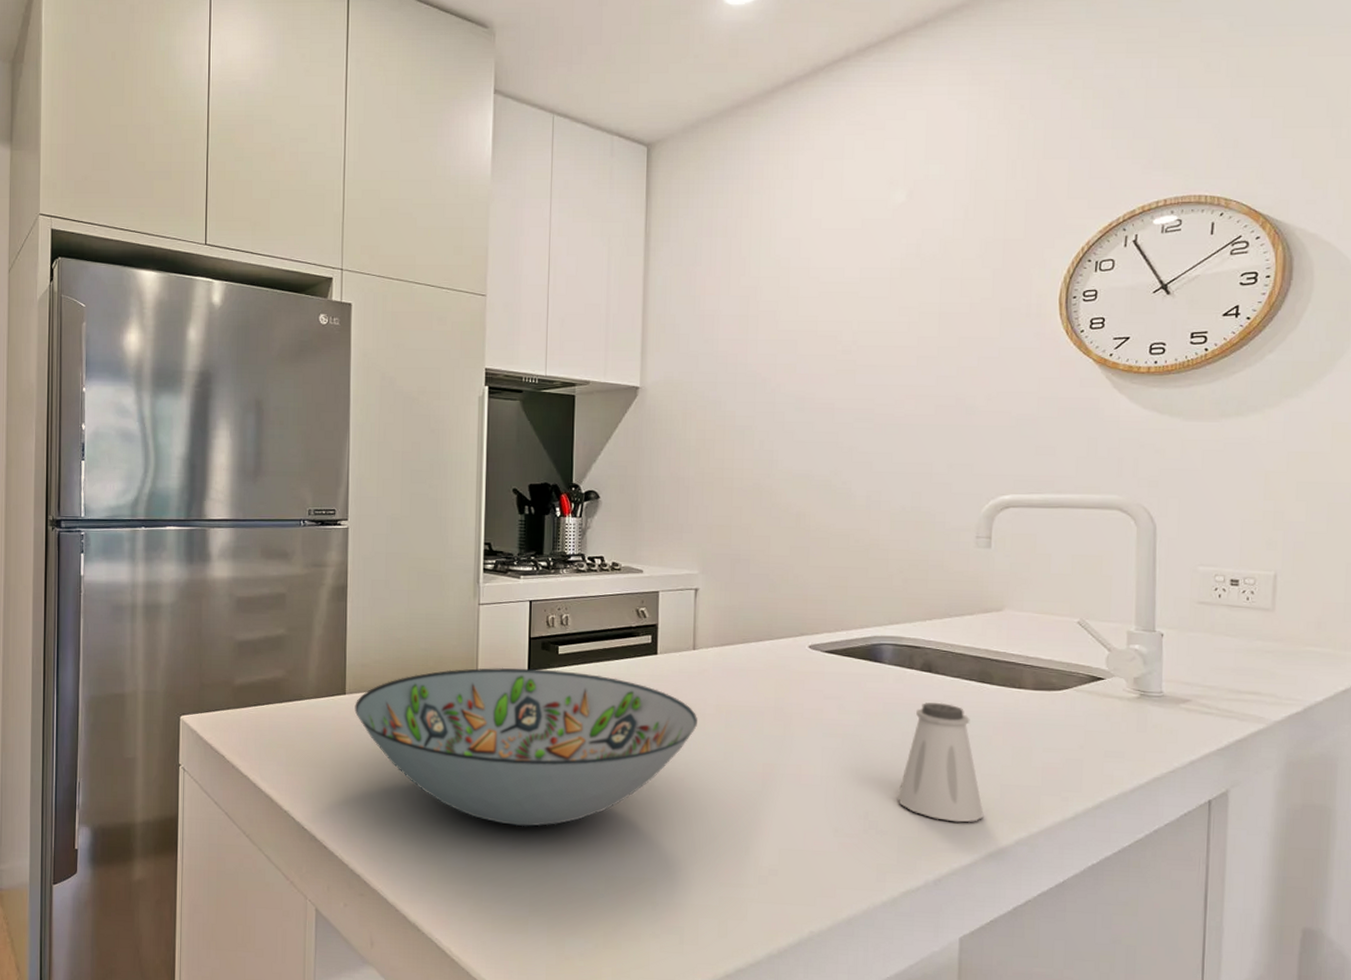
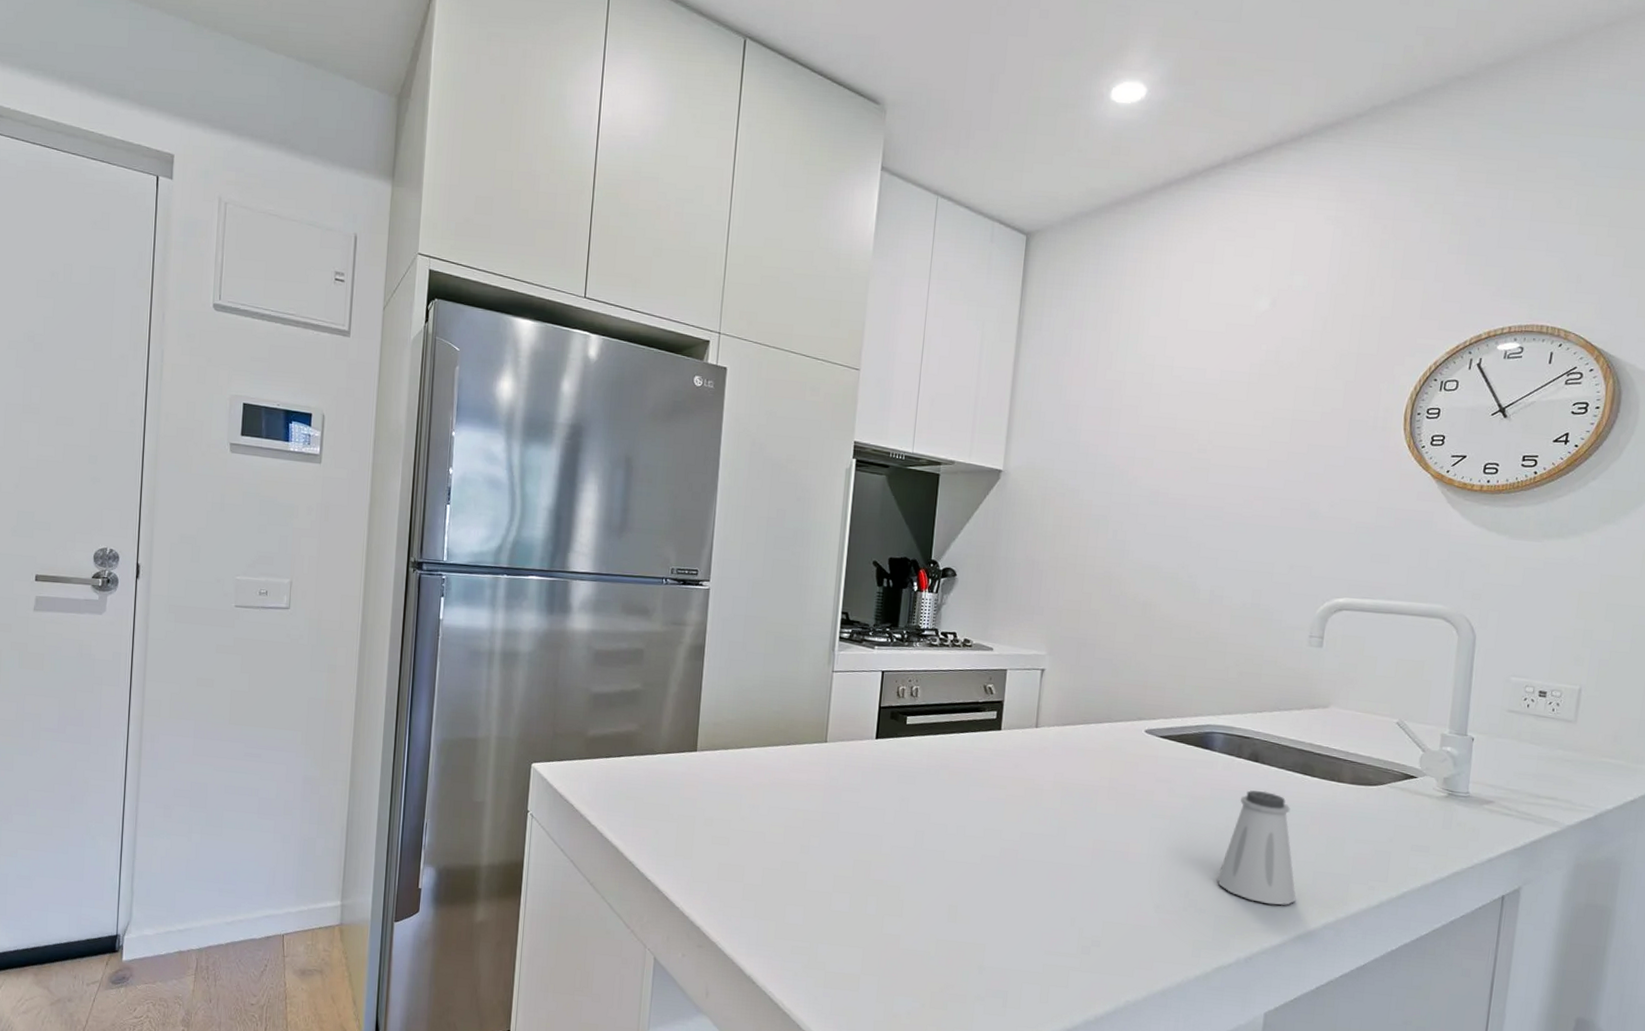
decorative bowl: present [354,667,697,827] -> none [704,733,1035,889]

